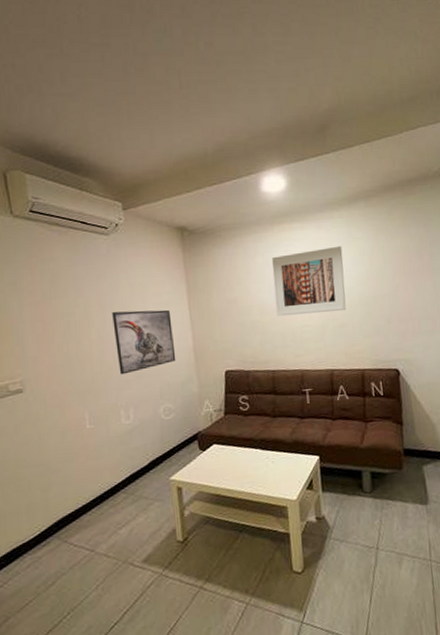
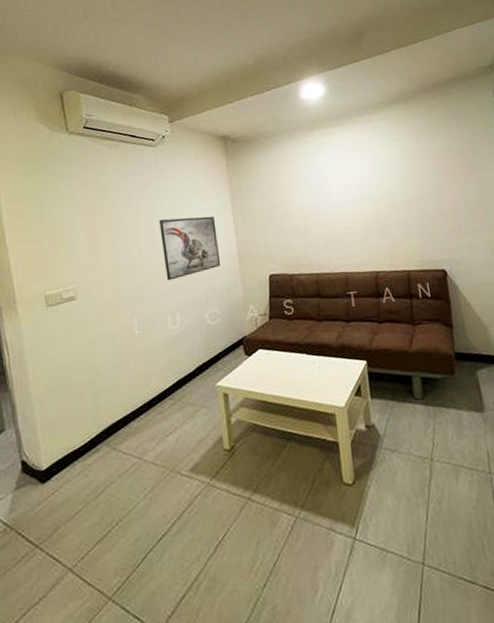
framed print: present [272,246,346,317] -> none [313,147,389,220]

